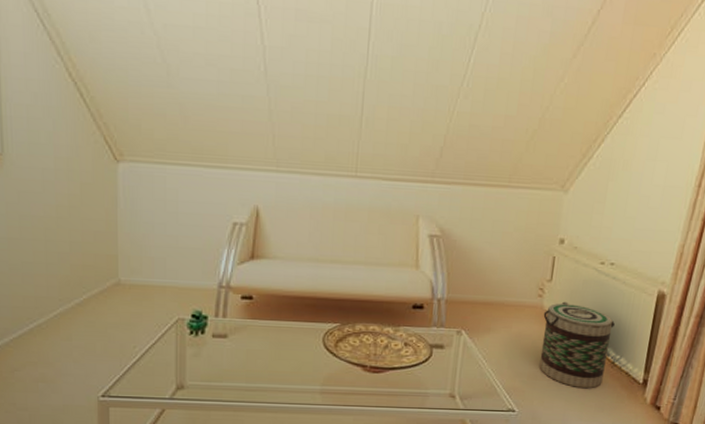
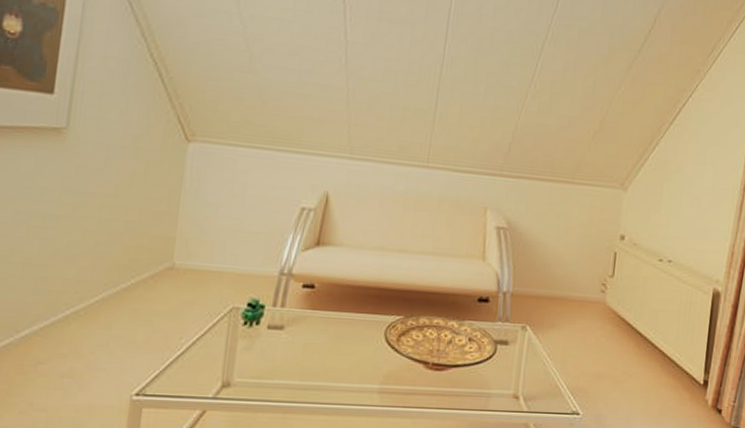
basket: present [539,301,615,389] -> none [603,297,674,390]

